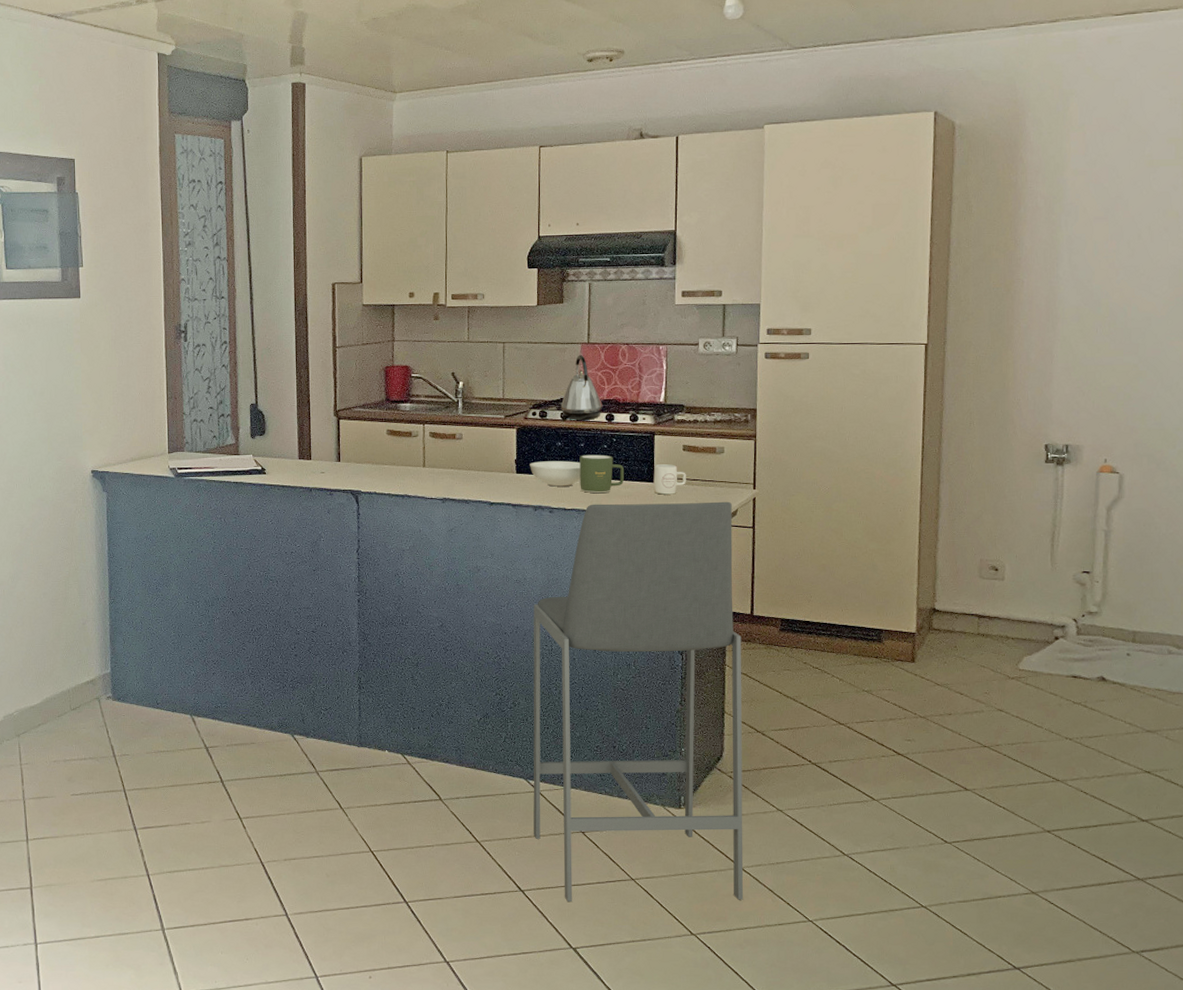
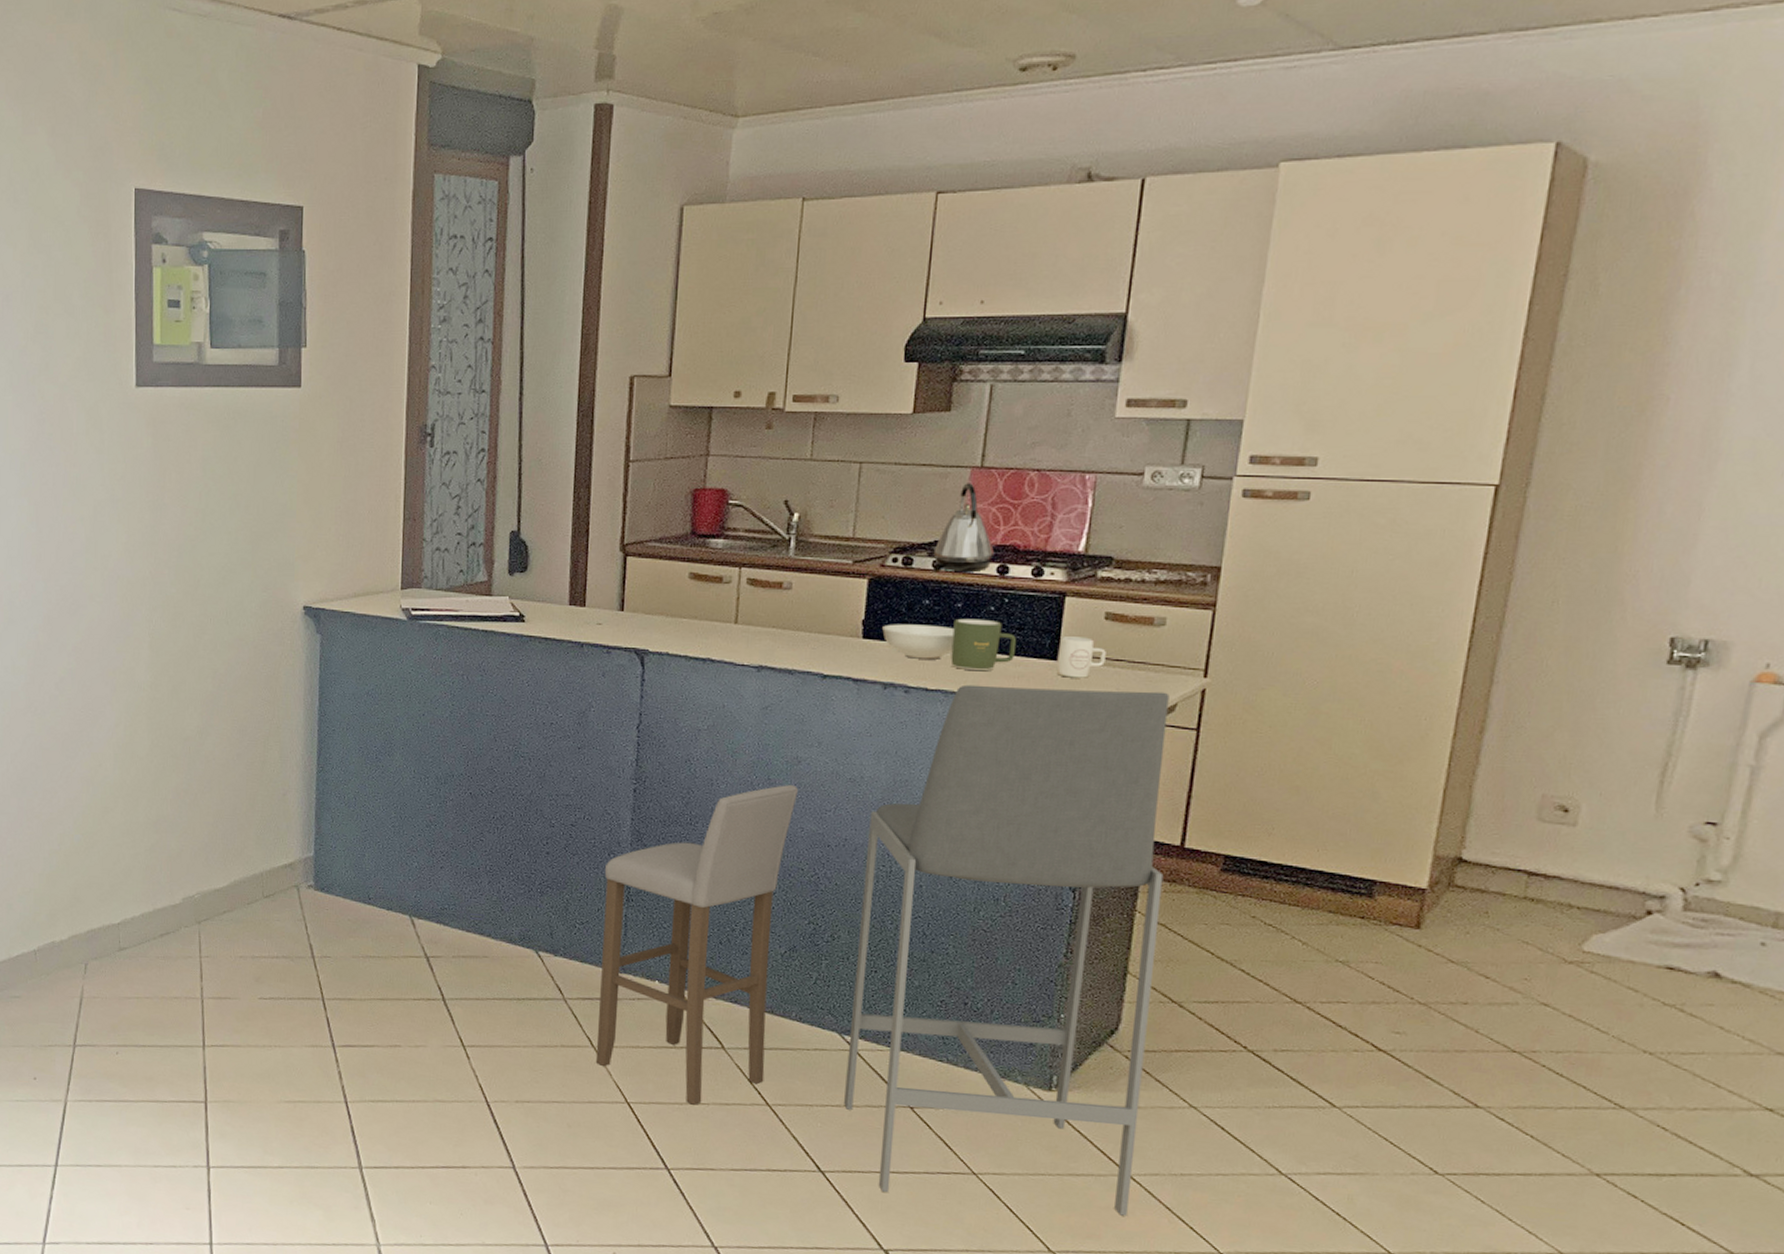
bar stool: none [341,588,480,848] -> present [595,785,799,1105]

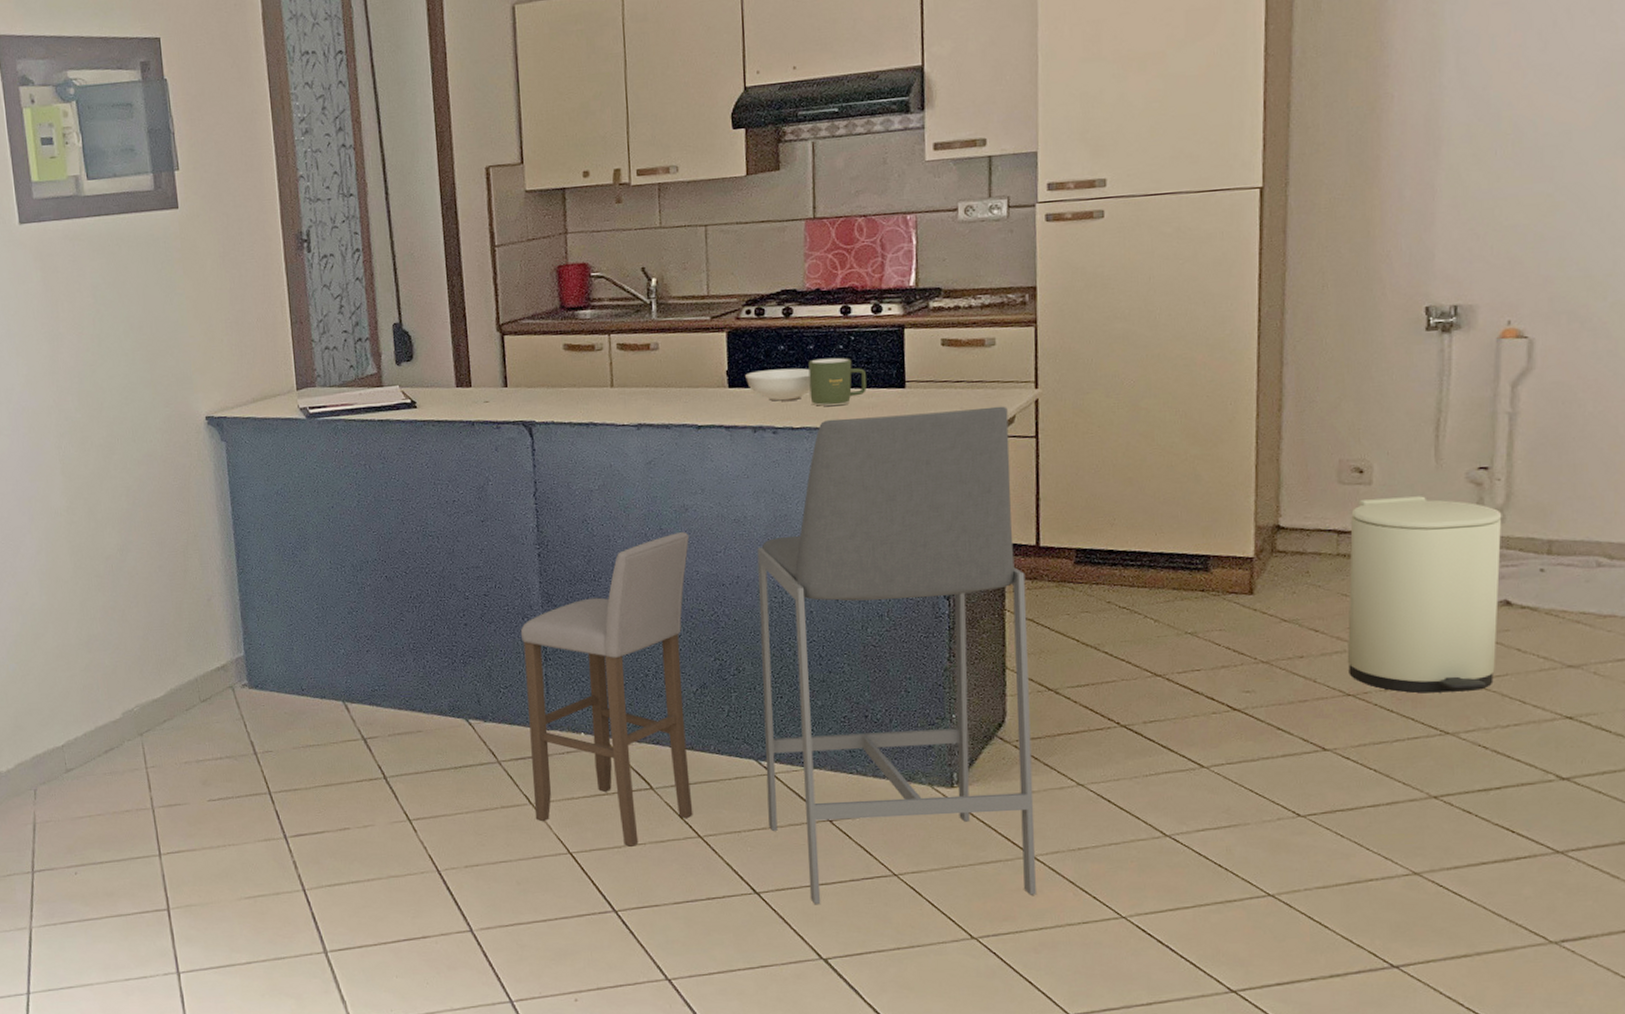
kettle: present [933,483,994,572] -> none [781,234,835,317]
mug: present [1056,636,1106,678] -> none [904,364,947,403]
pedal bin: none [1517,842,1726,1066] -> present [1348,496,1502,694]

